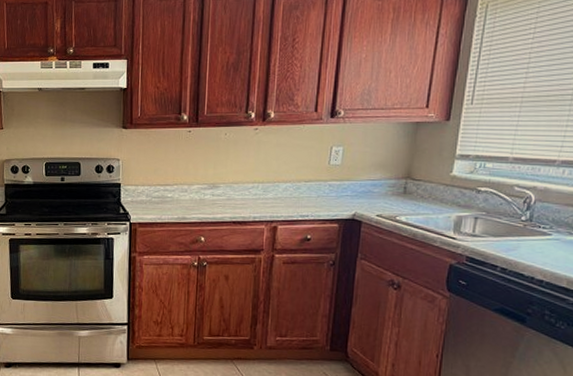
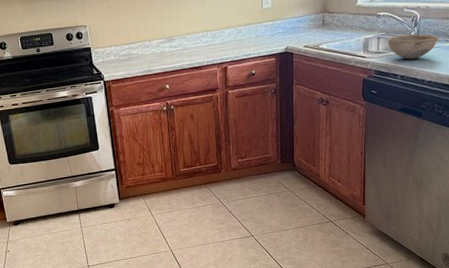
bowl: none [487,217,561,250] -> present [387,33,440,60]

